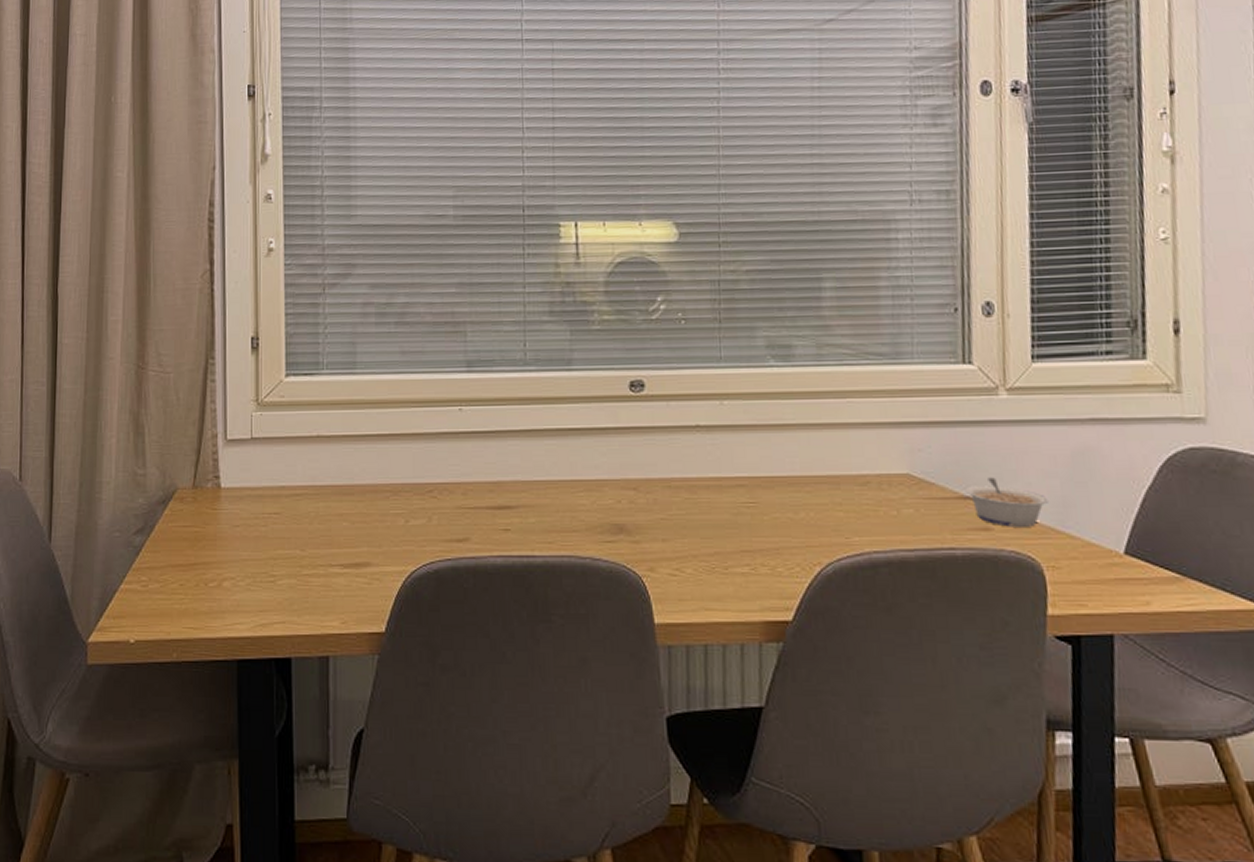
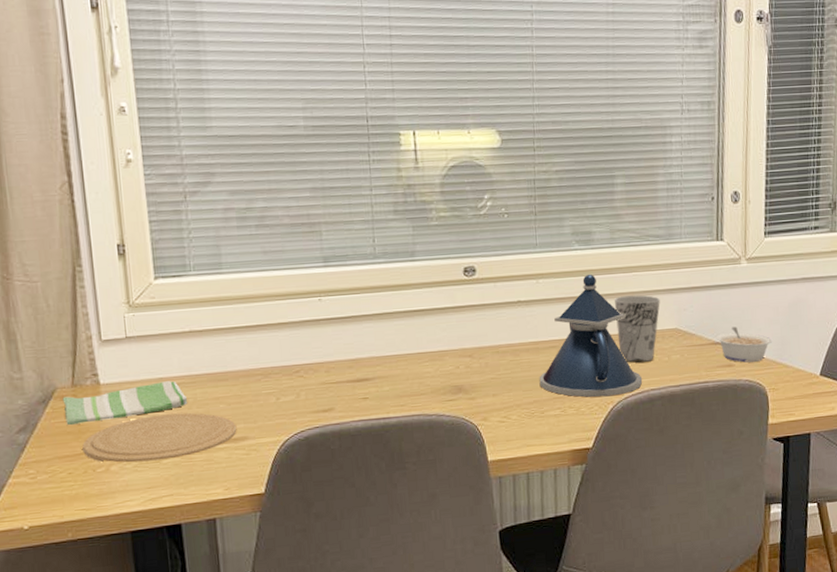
dish towel: none [182,490,310,530] -> present [62,381,188,425]
plate: none [197,528,360,580] -> present [82,412,237,463]
teapot: none [722,397,862,556] -> present [539,274,643,397]
cup: none [823,427,885,515] -> present [615,295,660,363]

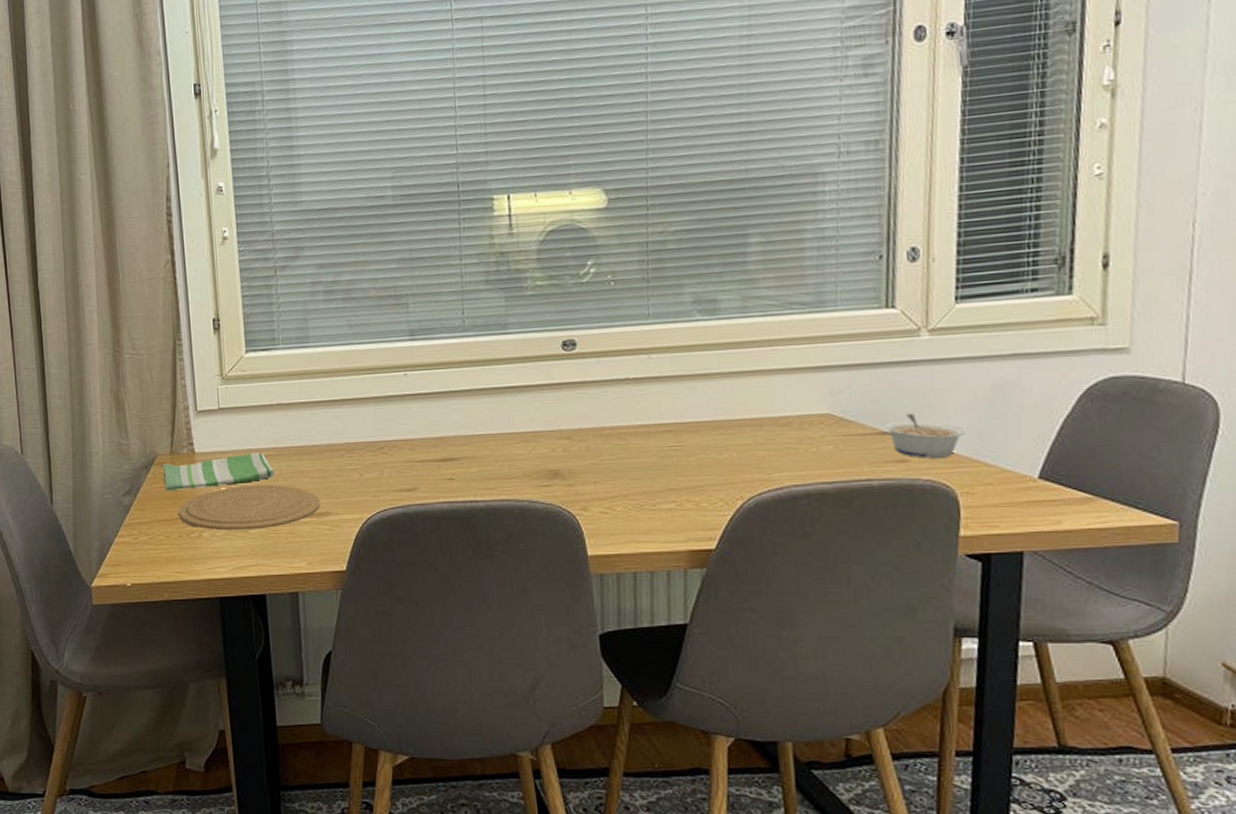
teapot: present [539,274,643,397] -> none [650,348,783,491]
cup: present [615,295,660,363] -> none [746,373,807,453]

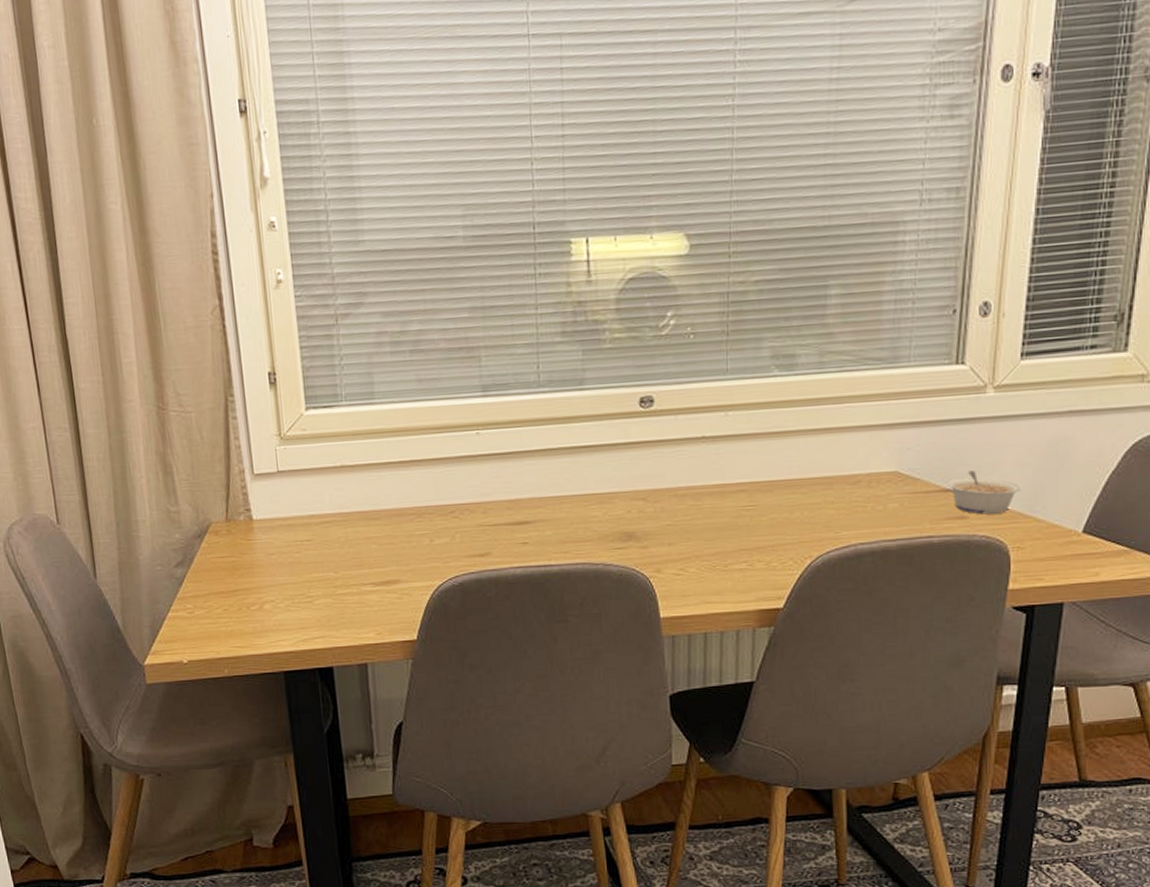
dish towel: present [162,452,275,490] -> none [217,518,340,561]
plate: present [178,484,321,531] -> none [236,552,389,602]

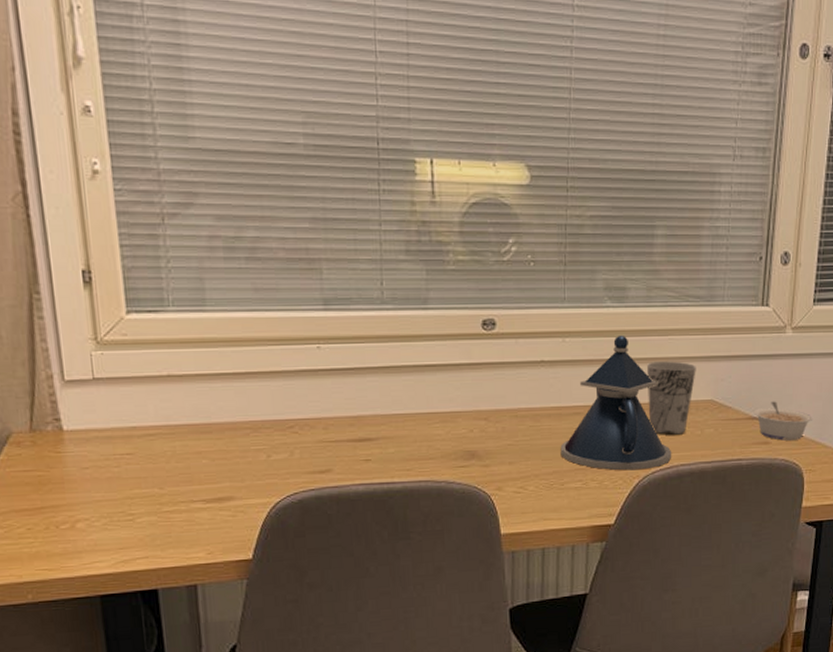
teapot: none [723,405,850,551] -> present [560,334,672,471]
cup: none [820,430,877,512] -> present [647,361,696,435]

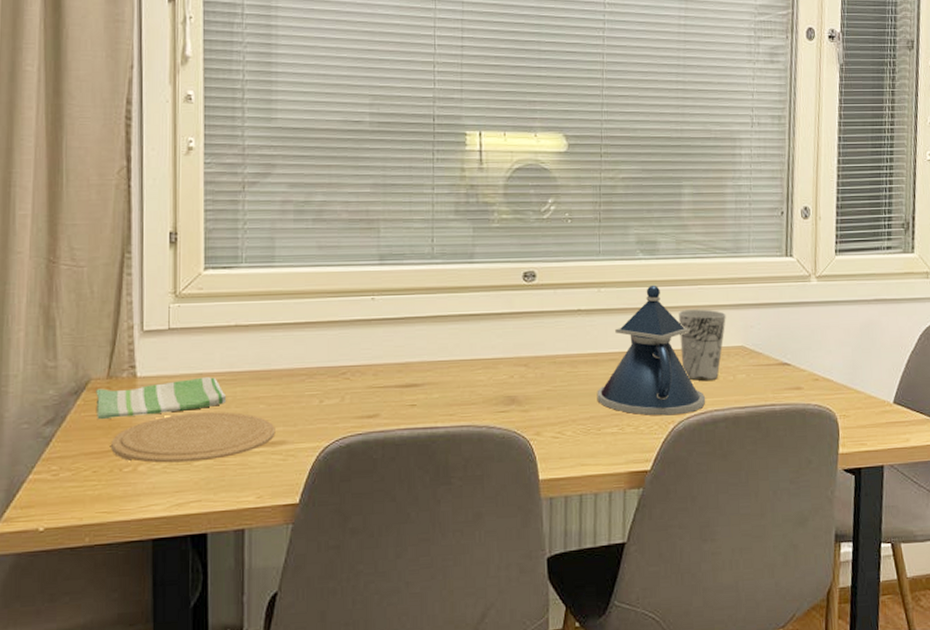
dish towel: none [19,430,166,475] -> present [96,377,227,419]
plate: none [43,467,222,520] -> present [111,412,276,463]
legume: present [753,401,813,441] -> none [784,347,844,386]

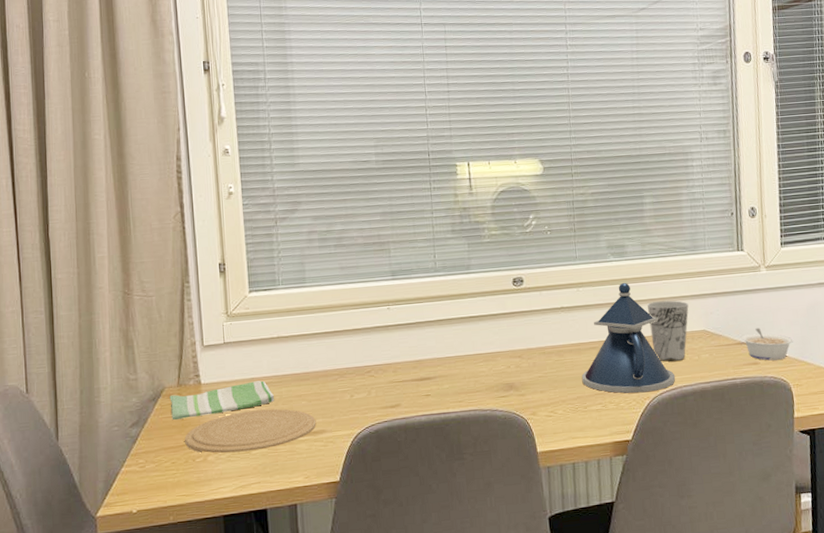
legume: none [784,347,844,386] -> present [741,328,794,361]

